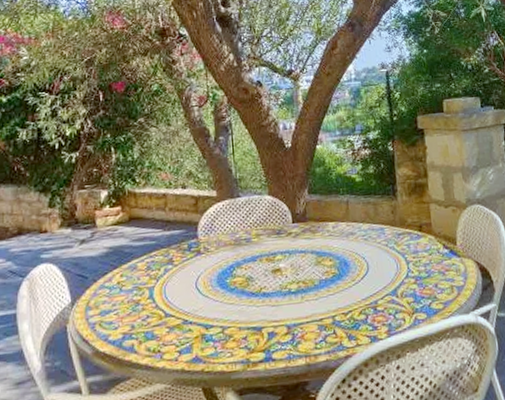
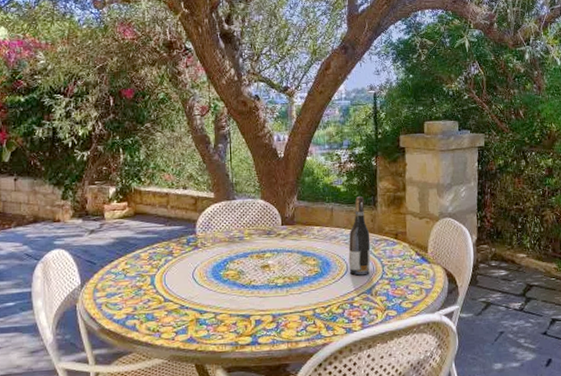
wine bottle: none [367,186,394,275] -> present [348,196,371,276]

